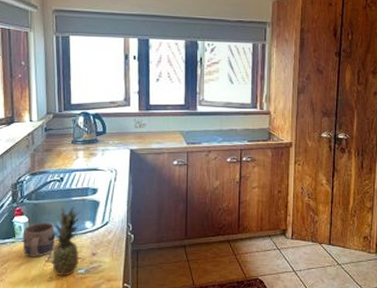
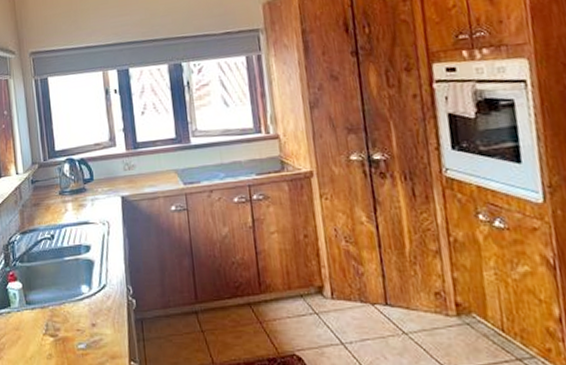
mug: present [22,222,55,258] -> none [18,287,51,330]
fruit: present [51,205,81,276] -> none [46,266,79,352]

